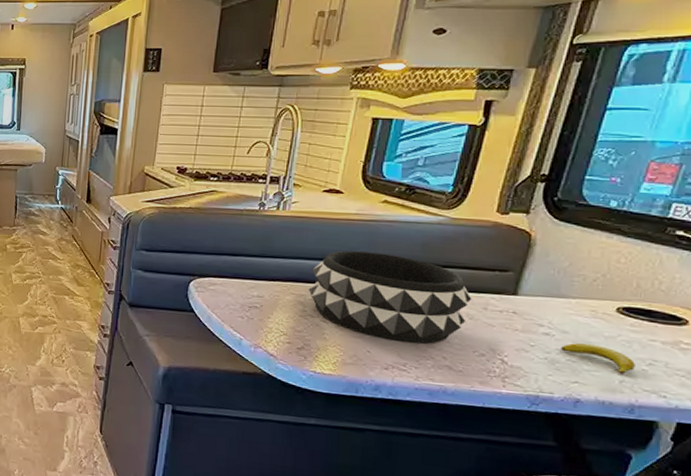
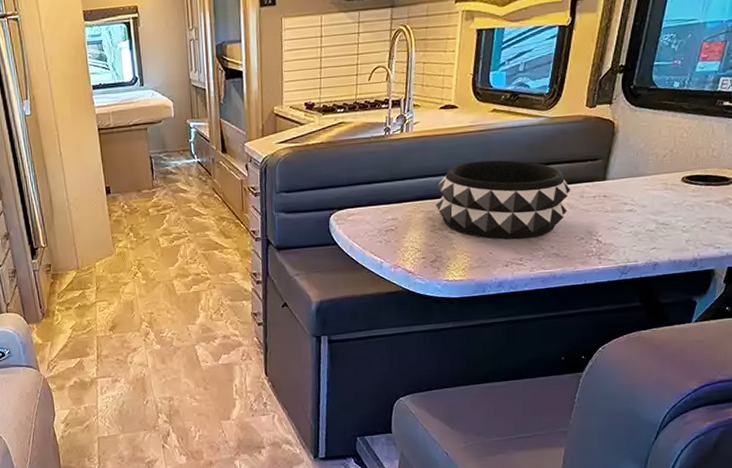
banana: present [561,343,635,374] -> none [642,213,697,235]

